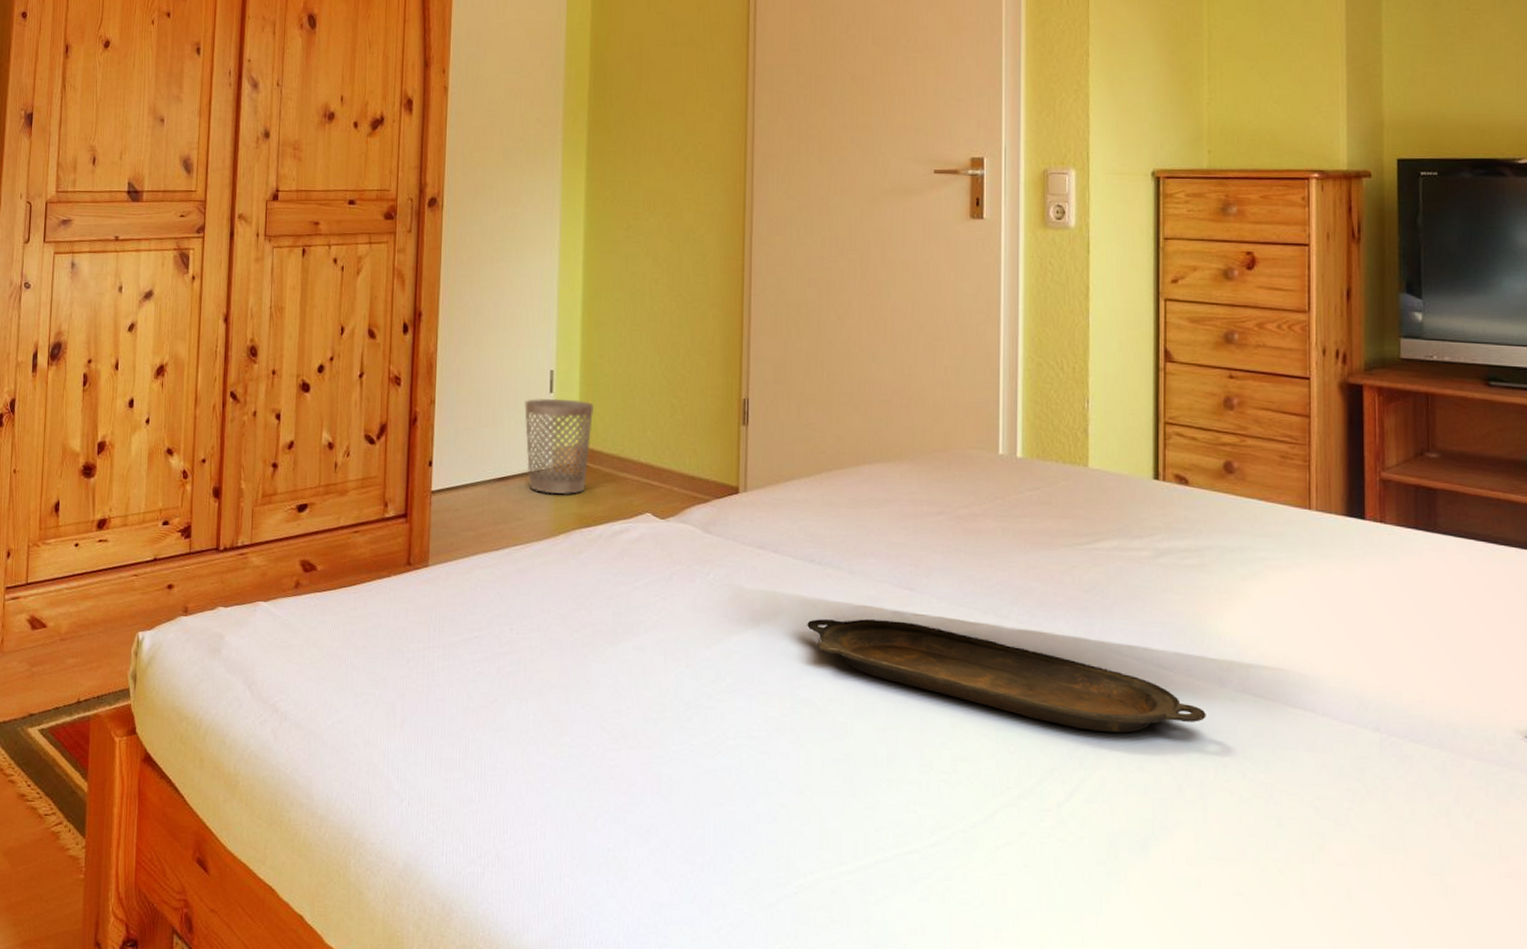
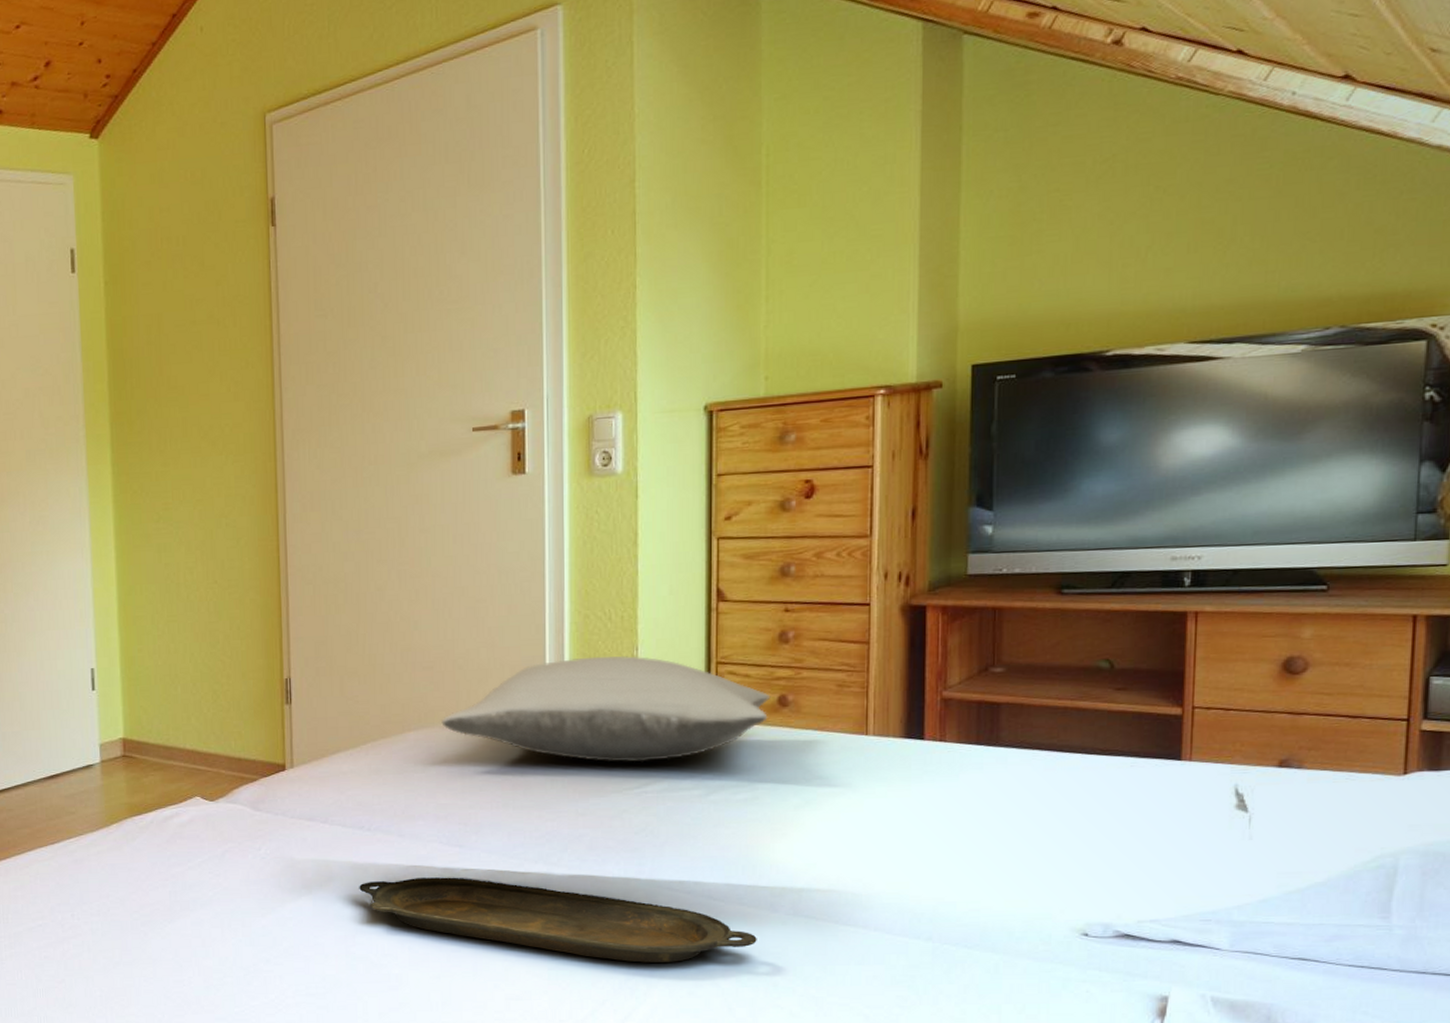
wastebasket: present [524,398,594,495] -> none [68,694,138,787]
pillow: none [896,404,1217,518] -> present [441,655,771,763]

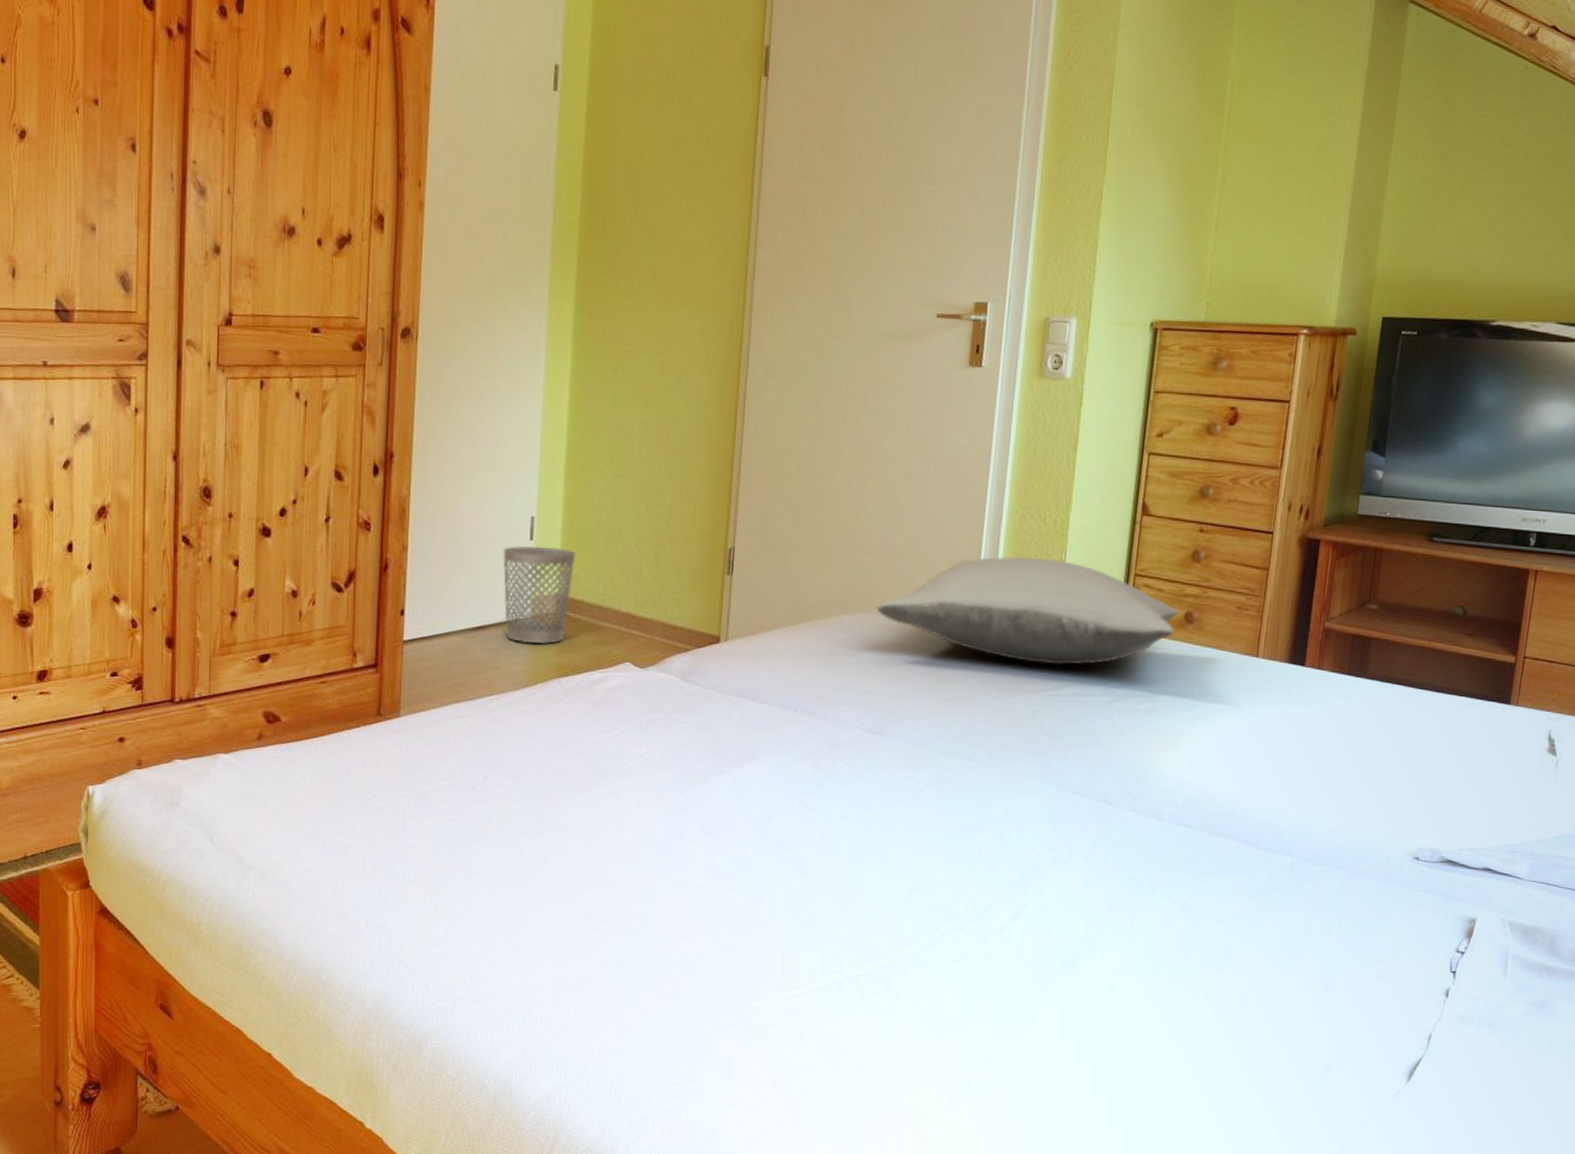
wastebasket: none [68,694,138,787] -> present [503,546,576,645]
serving tray: present [359,877,757,963] -> none [780,763,1142,863]

